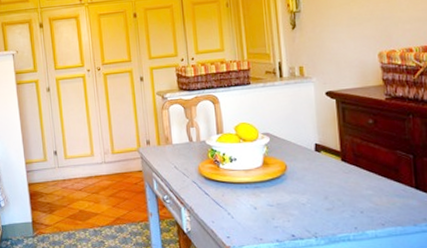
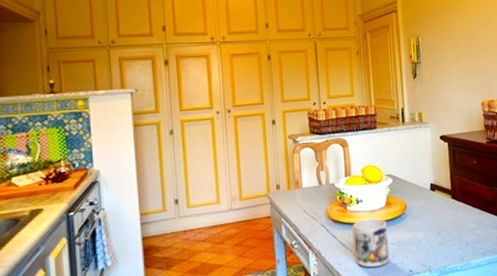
mug: none [225,178,268,229] -> present [351,218,389,268]

